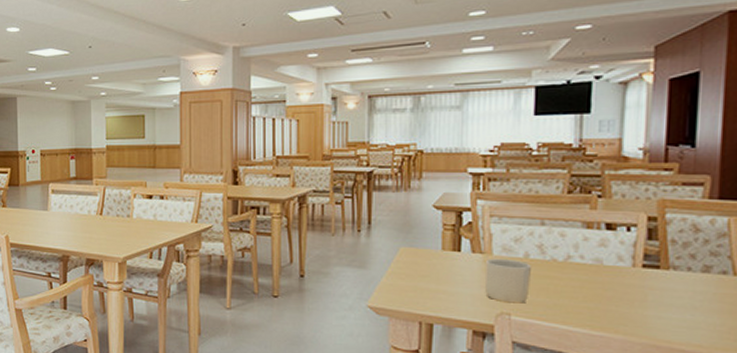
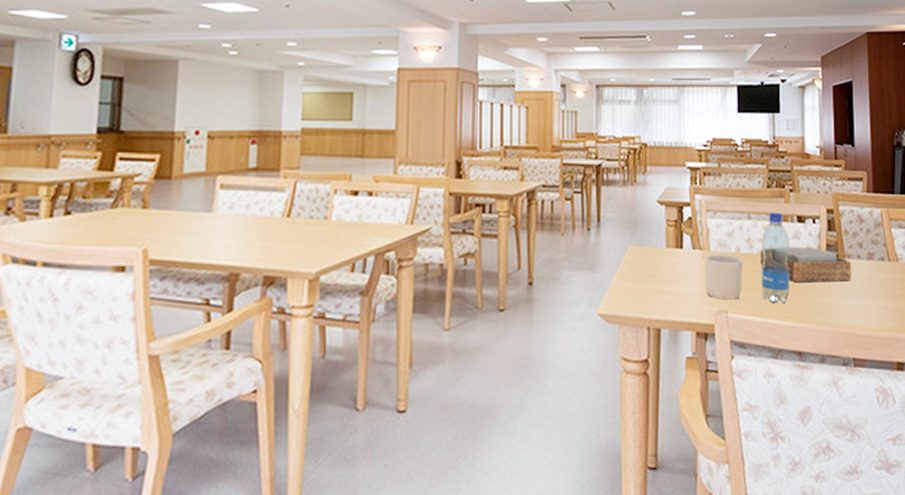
bottle: none [553,218,593,310] -> present [761,212,790,303]
napkin holder: none [554,254,678,294] -> present [761,246,852,282]

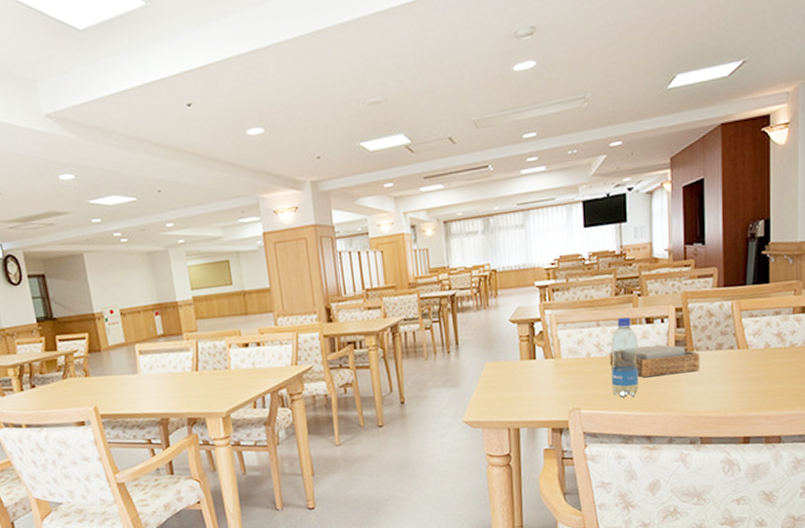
mug: present [704,254,742,300] -> none [556,360,593,400]

